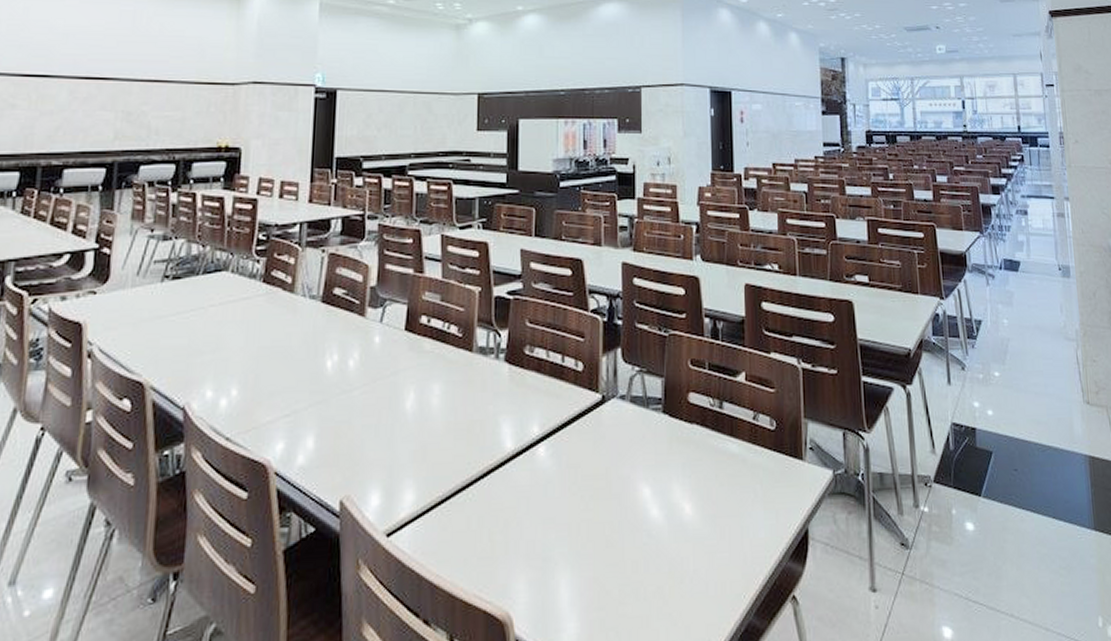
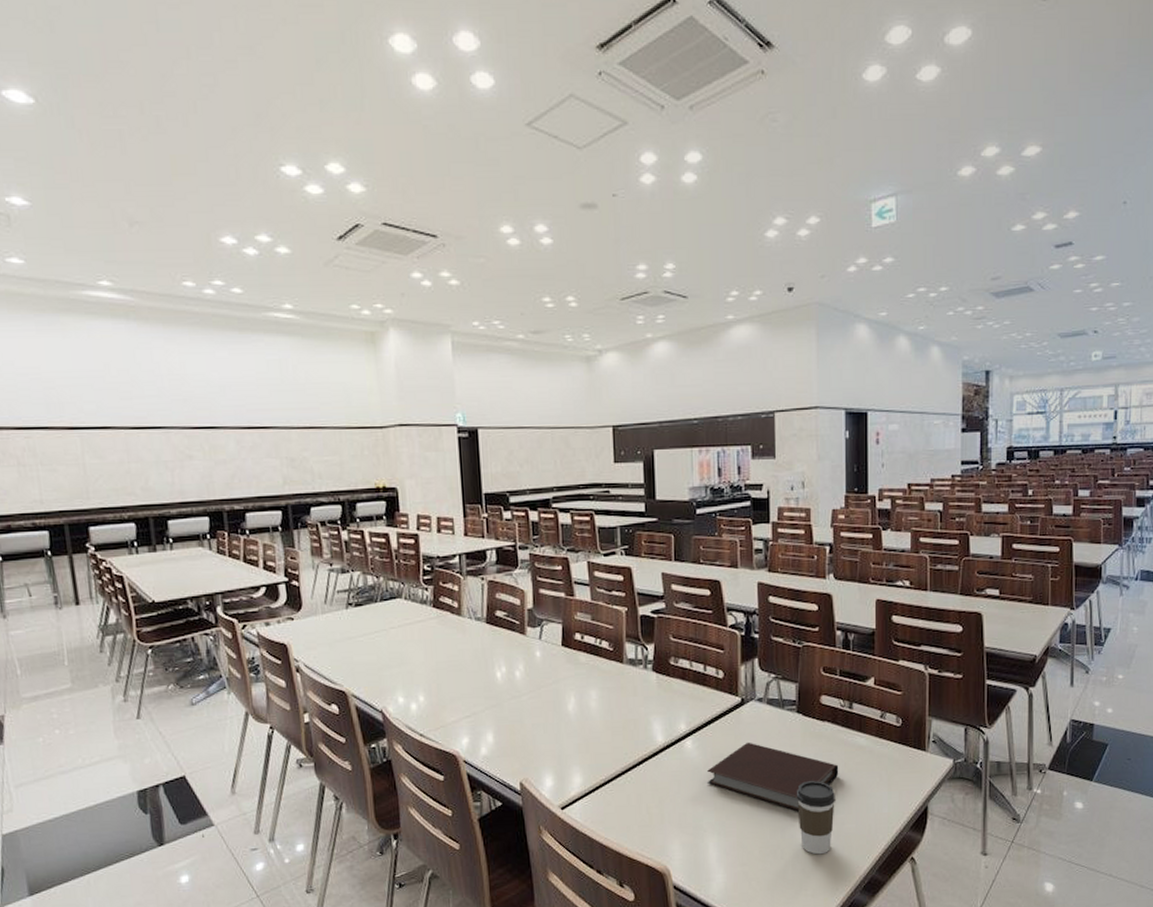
notebook: none [562,448,710,537] -> present [707,742,839,812]
coffee cup: none [661,497,706,594] -> present [796,781,835,855]

